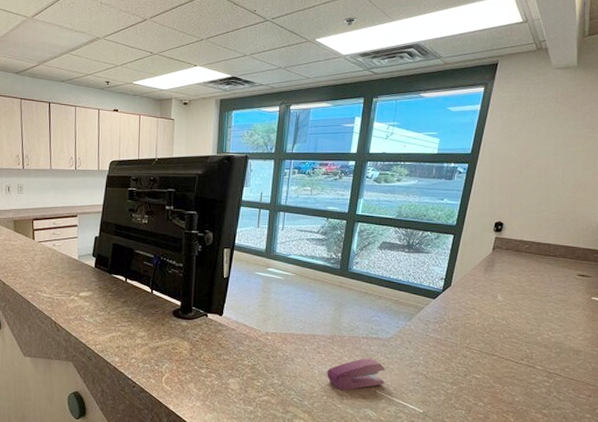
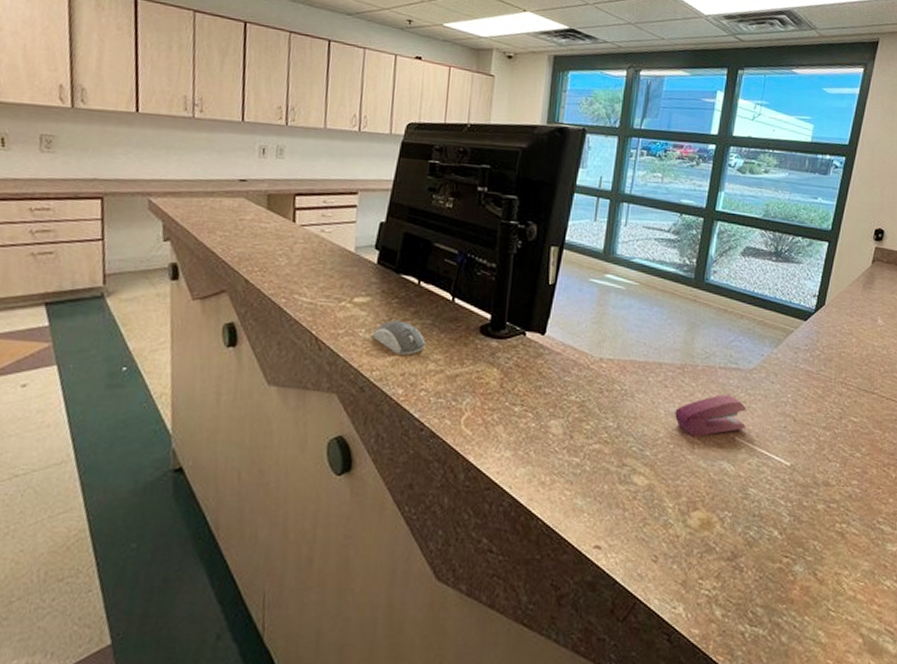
computer mouse: none [95,308,133,333] -> present [373,320,426,355]

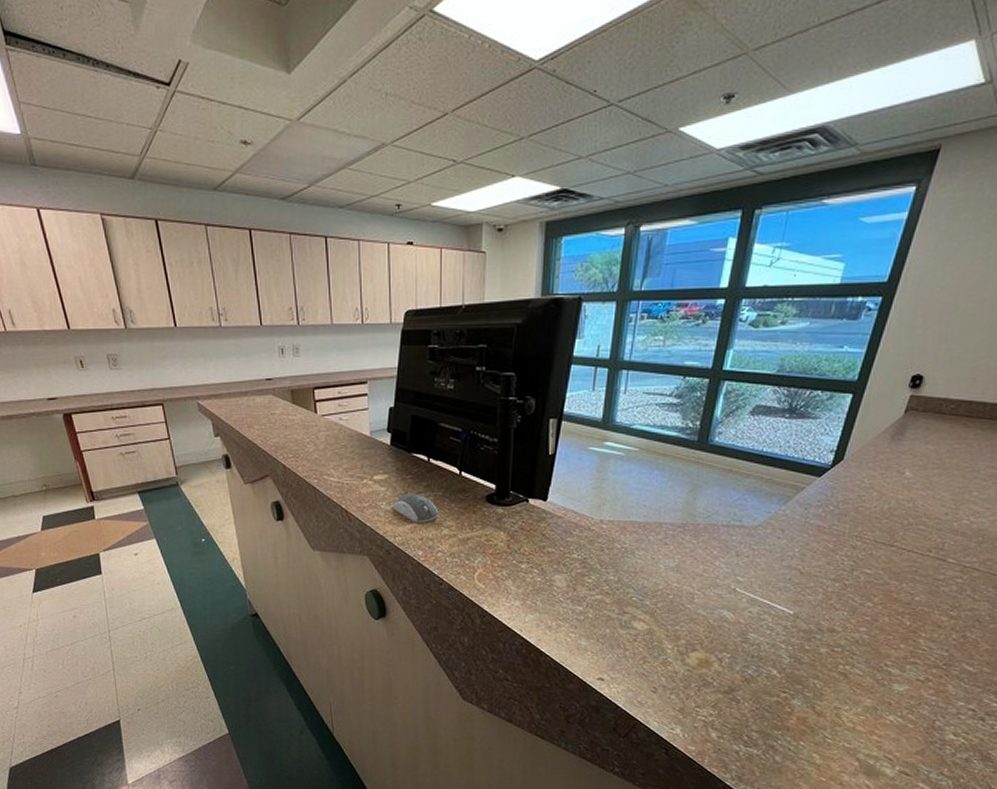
stapler: present [675,394,747,437] -> none [675,550,750,589]

